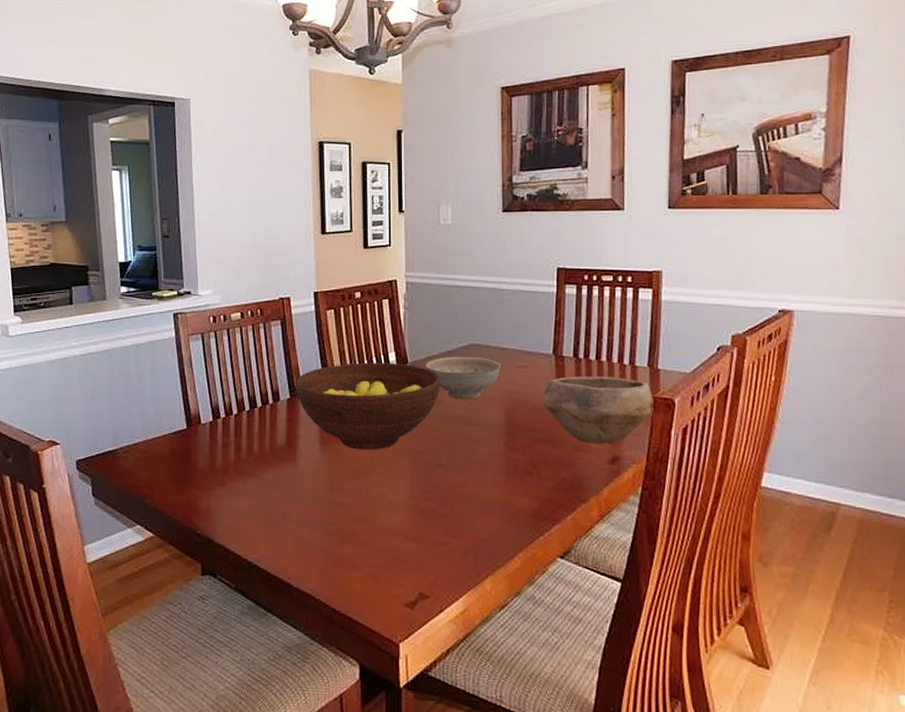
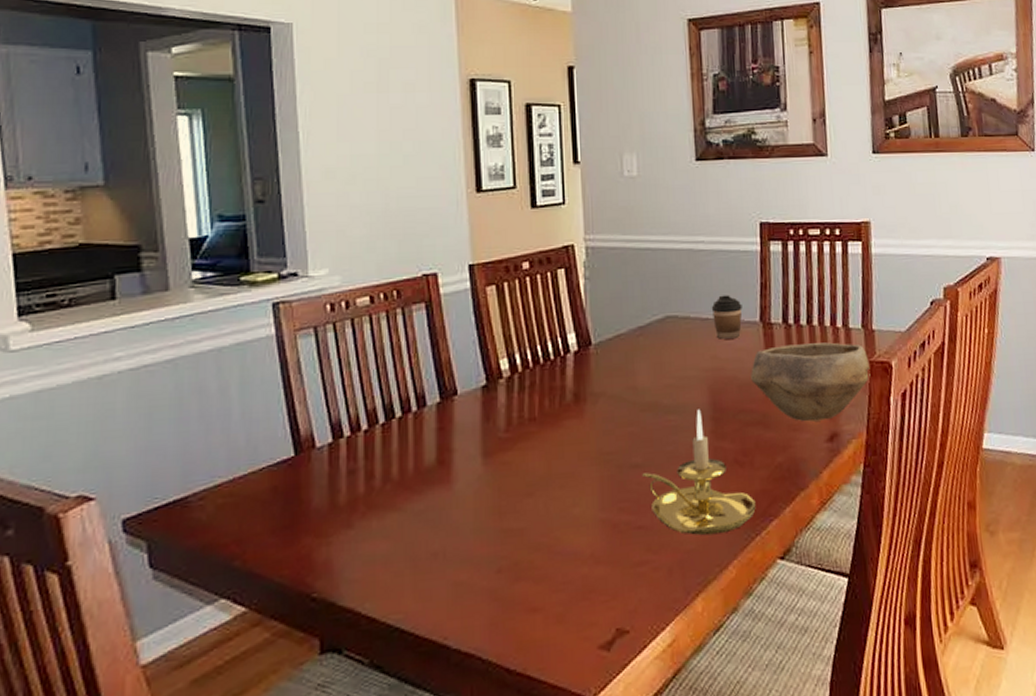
fruit bowl: present [295,362,441,450] -> none [447,345,633,459]
decorative bowl: present [426,356,501,400] -> none [613,331,702,385]
candle holder: none [445,424,541,530] -> present [642,409,756,536]
coffee cup: none [510,329,538,367] -> present [711,295,742,339]

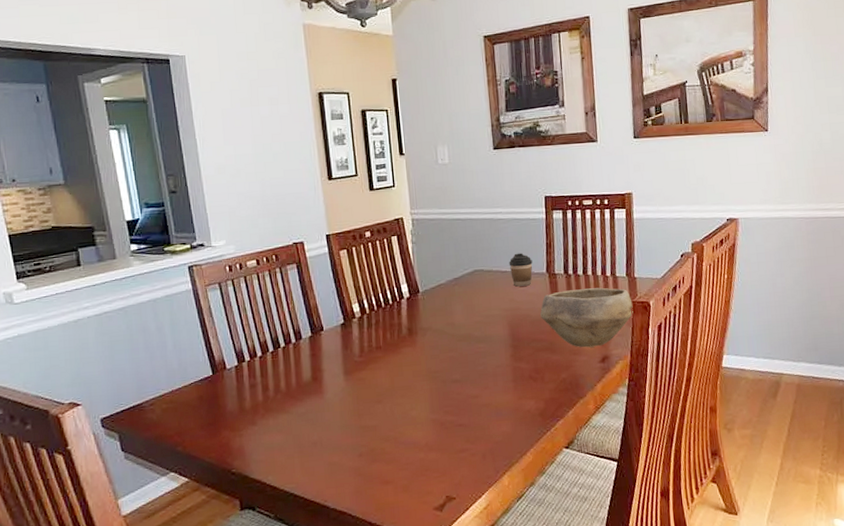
candle holder: present [642,409,756,536] -> none [461,339,547,431]

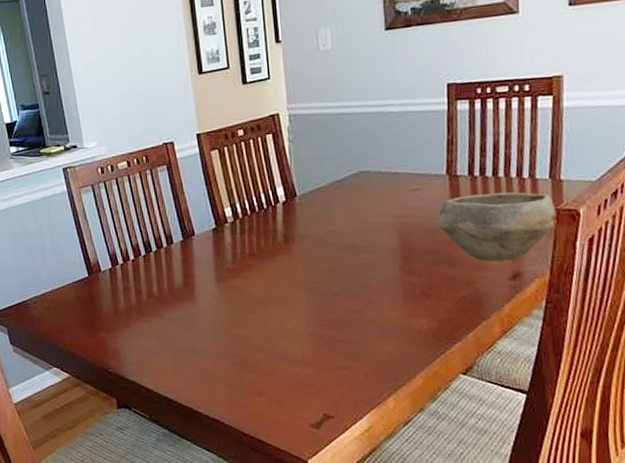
coffee cup: present [508,253,533,287] -> none [400,151,430,190]

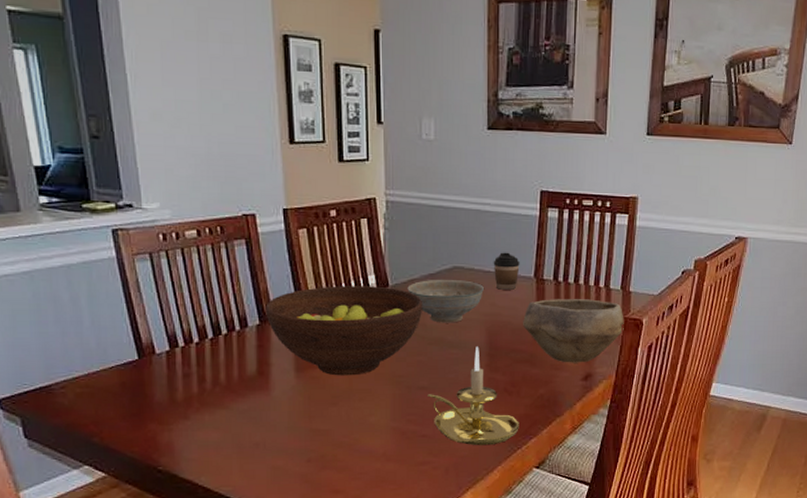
fruit bowl: none [187,197,332,285] -> present [265,286,423,376]
decorative bowl: none [315,184,392,229] -> present [407,279,484,323]
candle holder: none [341,249,441,351] -> present [427,346,519,446]
coffee cup: none [400,151,430,190] -> present [493,252,520,290]

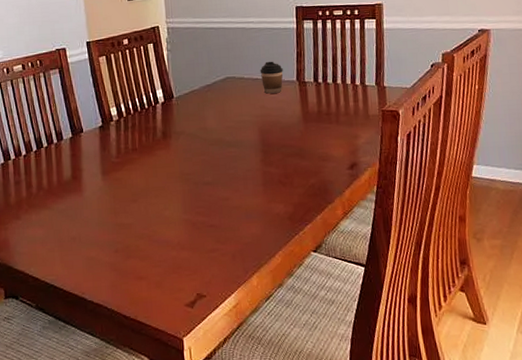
fruit bowl: present [265,286,423,376] -> none [76,98,204,177]
decorative bowl: present [407,279,484,323] -> none [189,88,254,126]
candle holder: present [427,346,519,446] -> none [212,144,295,233]
bowl: present [523,299,624,363] -> none [290,96,383,155]

